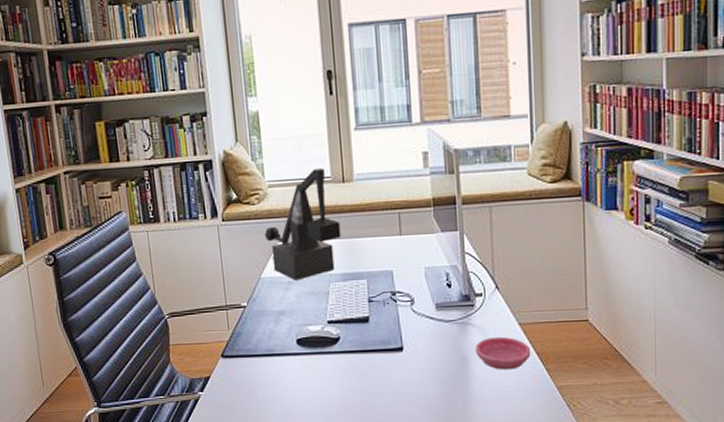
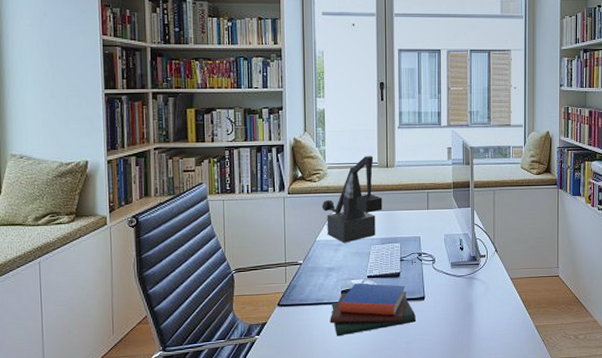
book: none [285,330,393,395] -> present [330,283,416,337]
saucer: present [475,336,531,370] -> none [478,288,518,314]

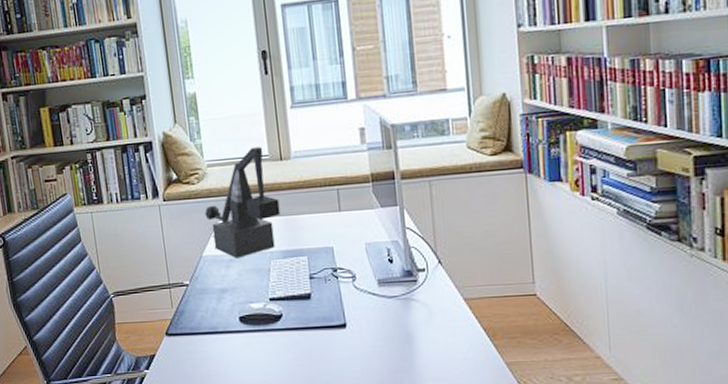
book: present [330,283,416,337] -> none [228,307,337,372]

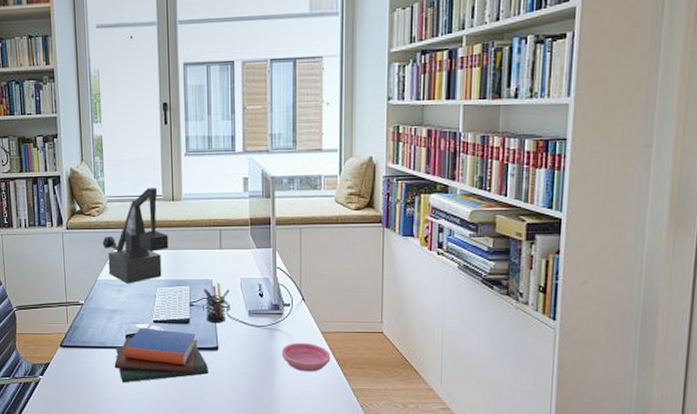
book: none [228,307,337,372] -> present [114,328,208,383]
pen holder: none [324,250,355,297] -> present [204,283,230,324]
saucer: none [419,312,478,346] -> present [281,342,331,372]

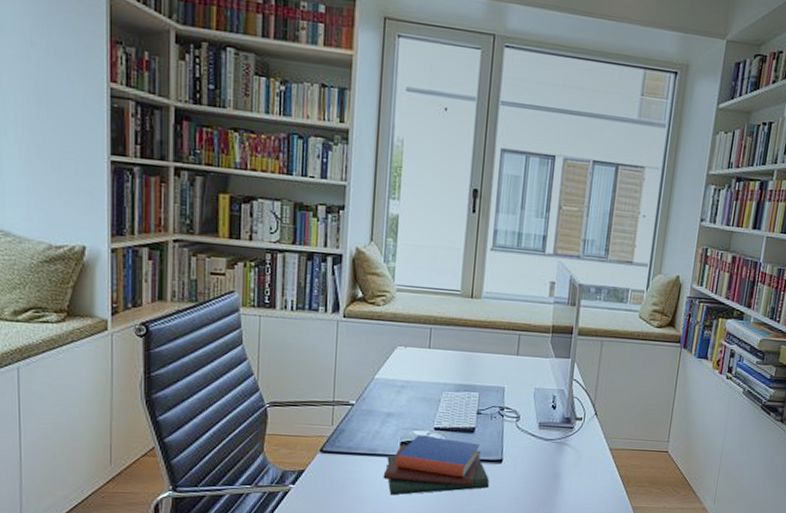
desk lamp: present [102,188,169,284] -> none [385,280,462,385]
pen holder: present [204,283,230,324] -> none [494,391,522,435]
saucer: present [281,342,331,372] -> none [567,458,616,489]

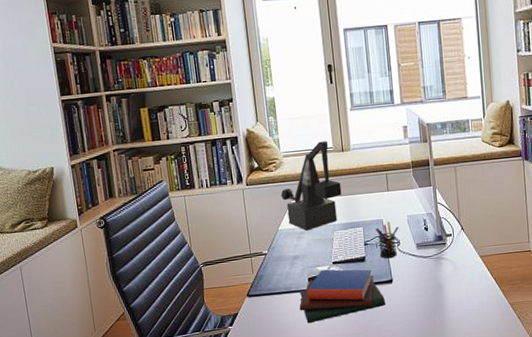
desk lamp: none [385,280,462,385] -> present [280,141,342,231]
pen holder: none [494,391,522,435] -> present [376,221,399,259]

